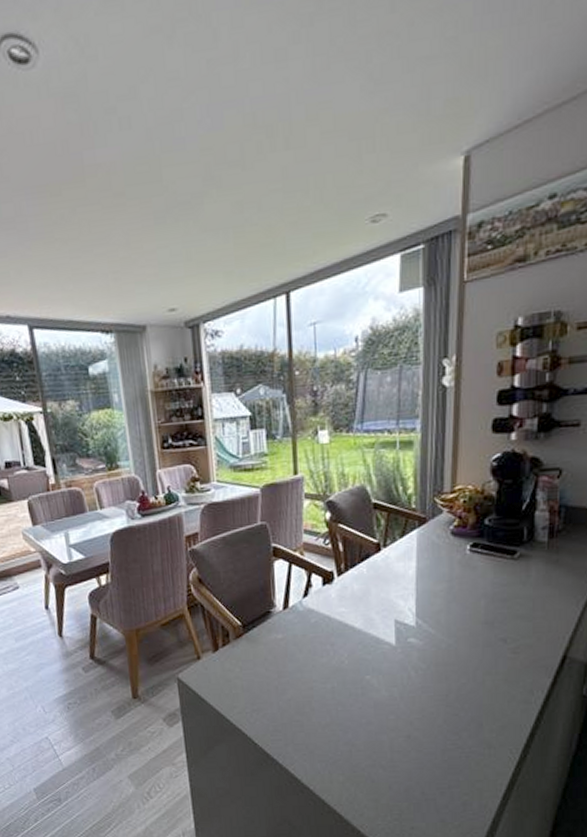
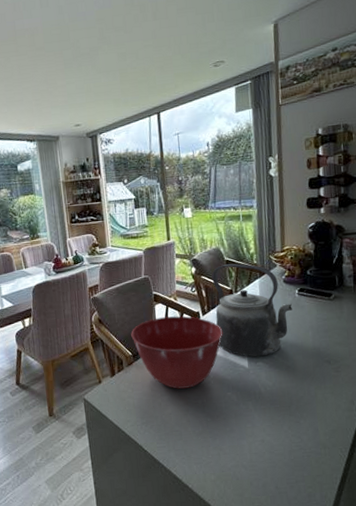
mixing bowl: none [241,576,364,670] -> present [131,316,223,389]
kettle: none [353,507,460,632] -> present [212,263,292,357]

